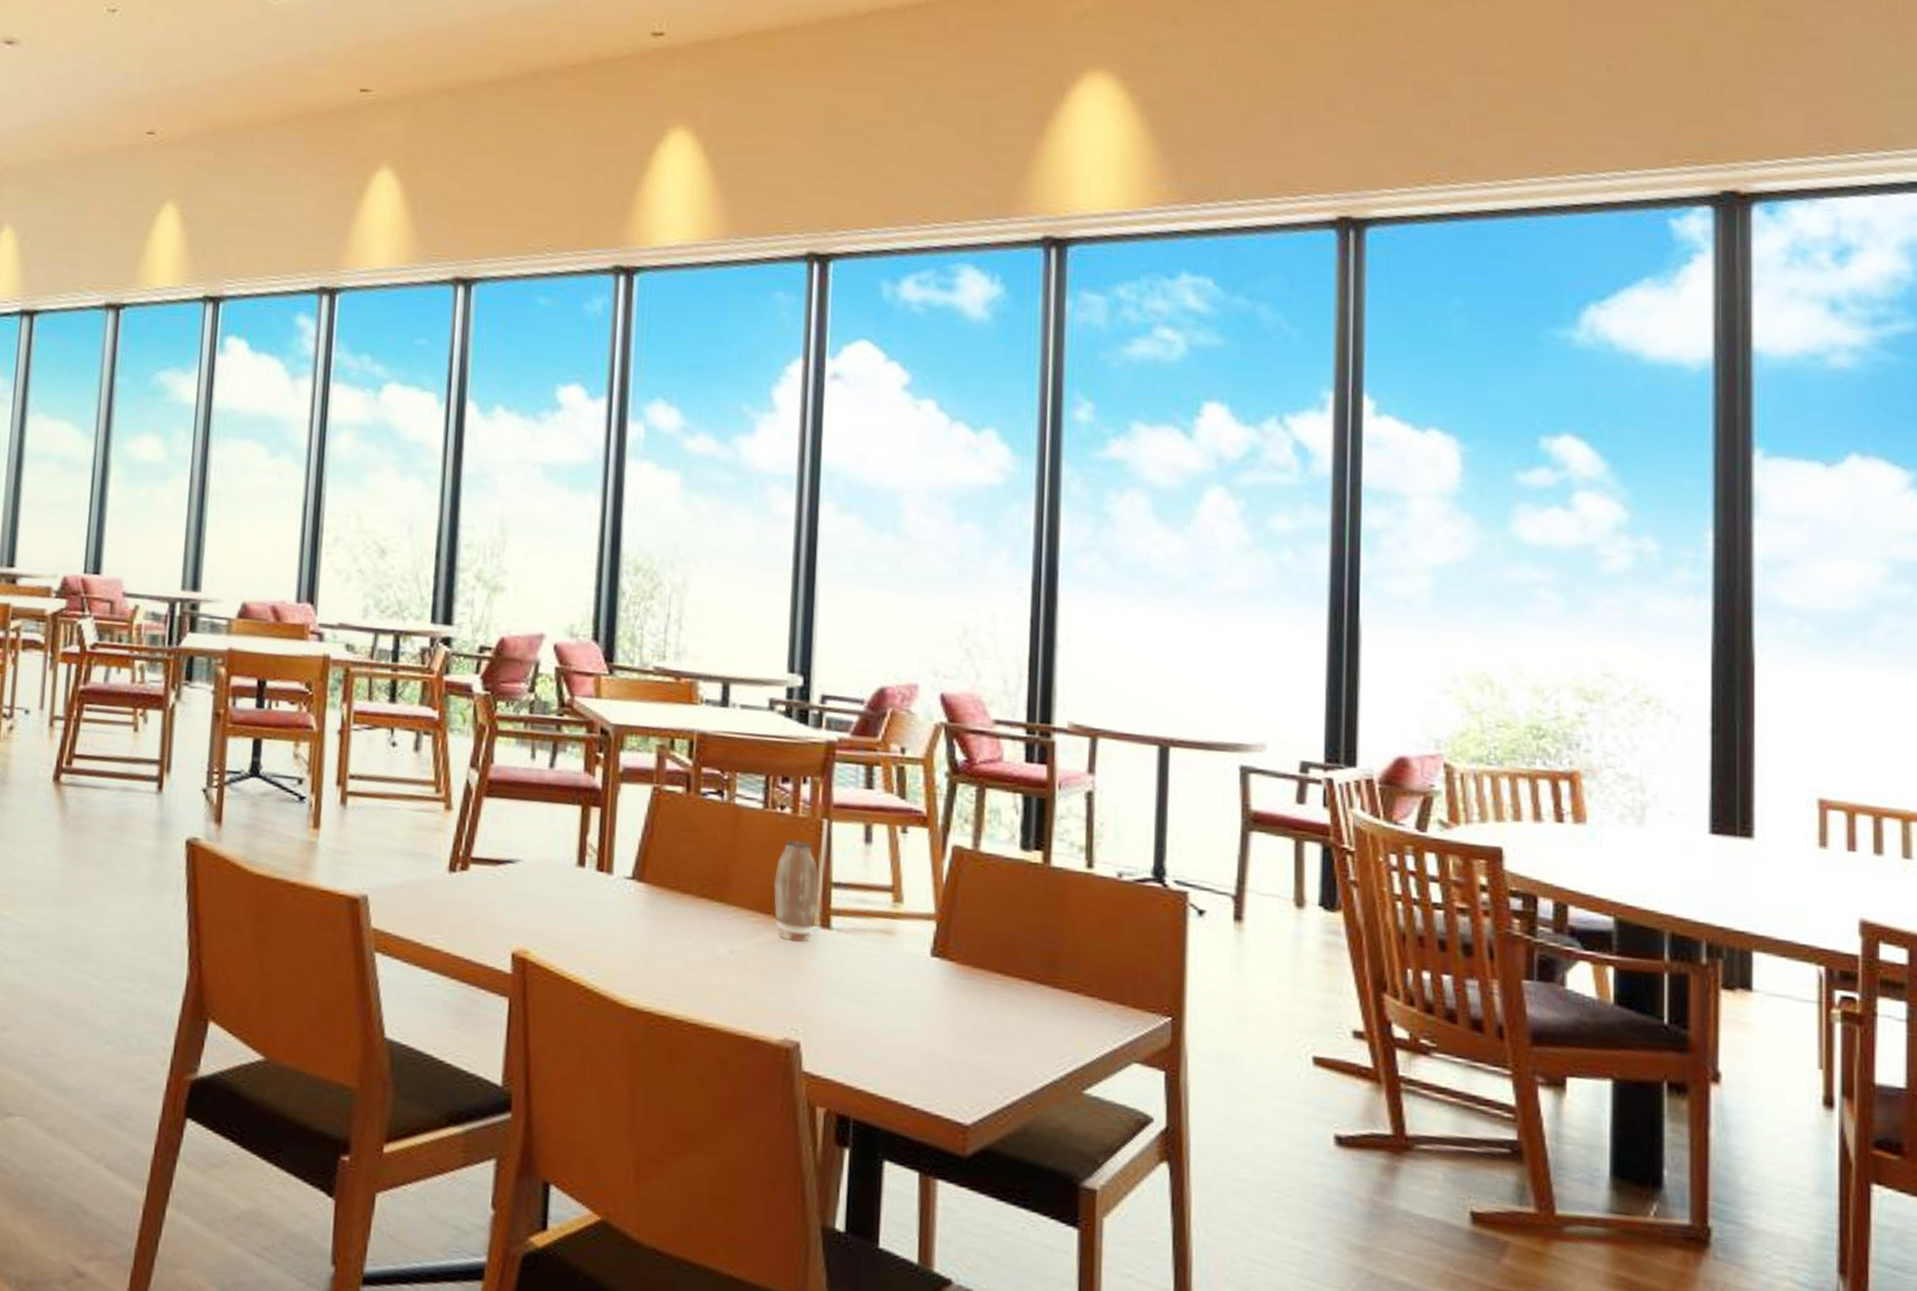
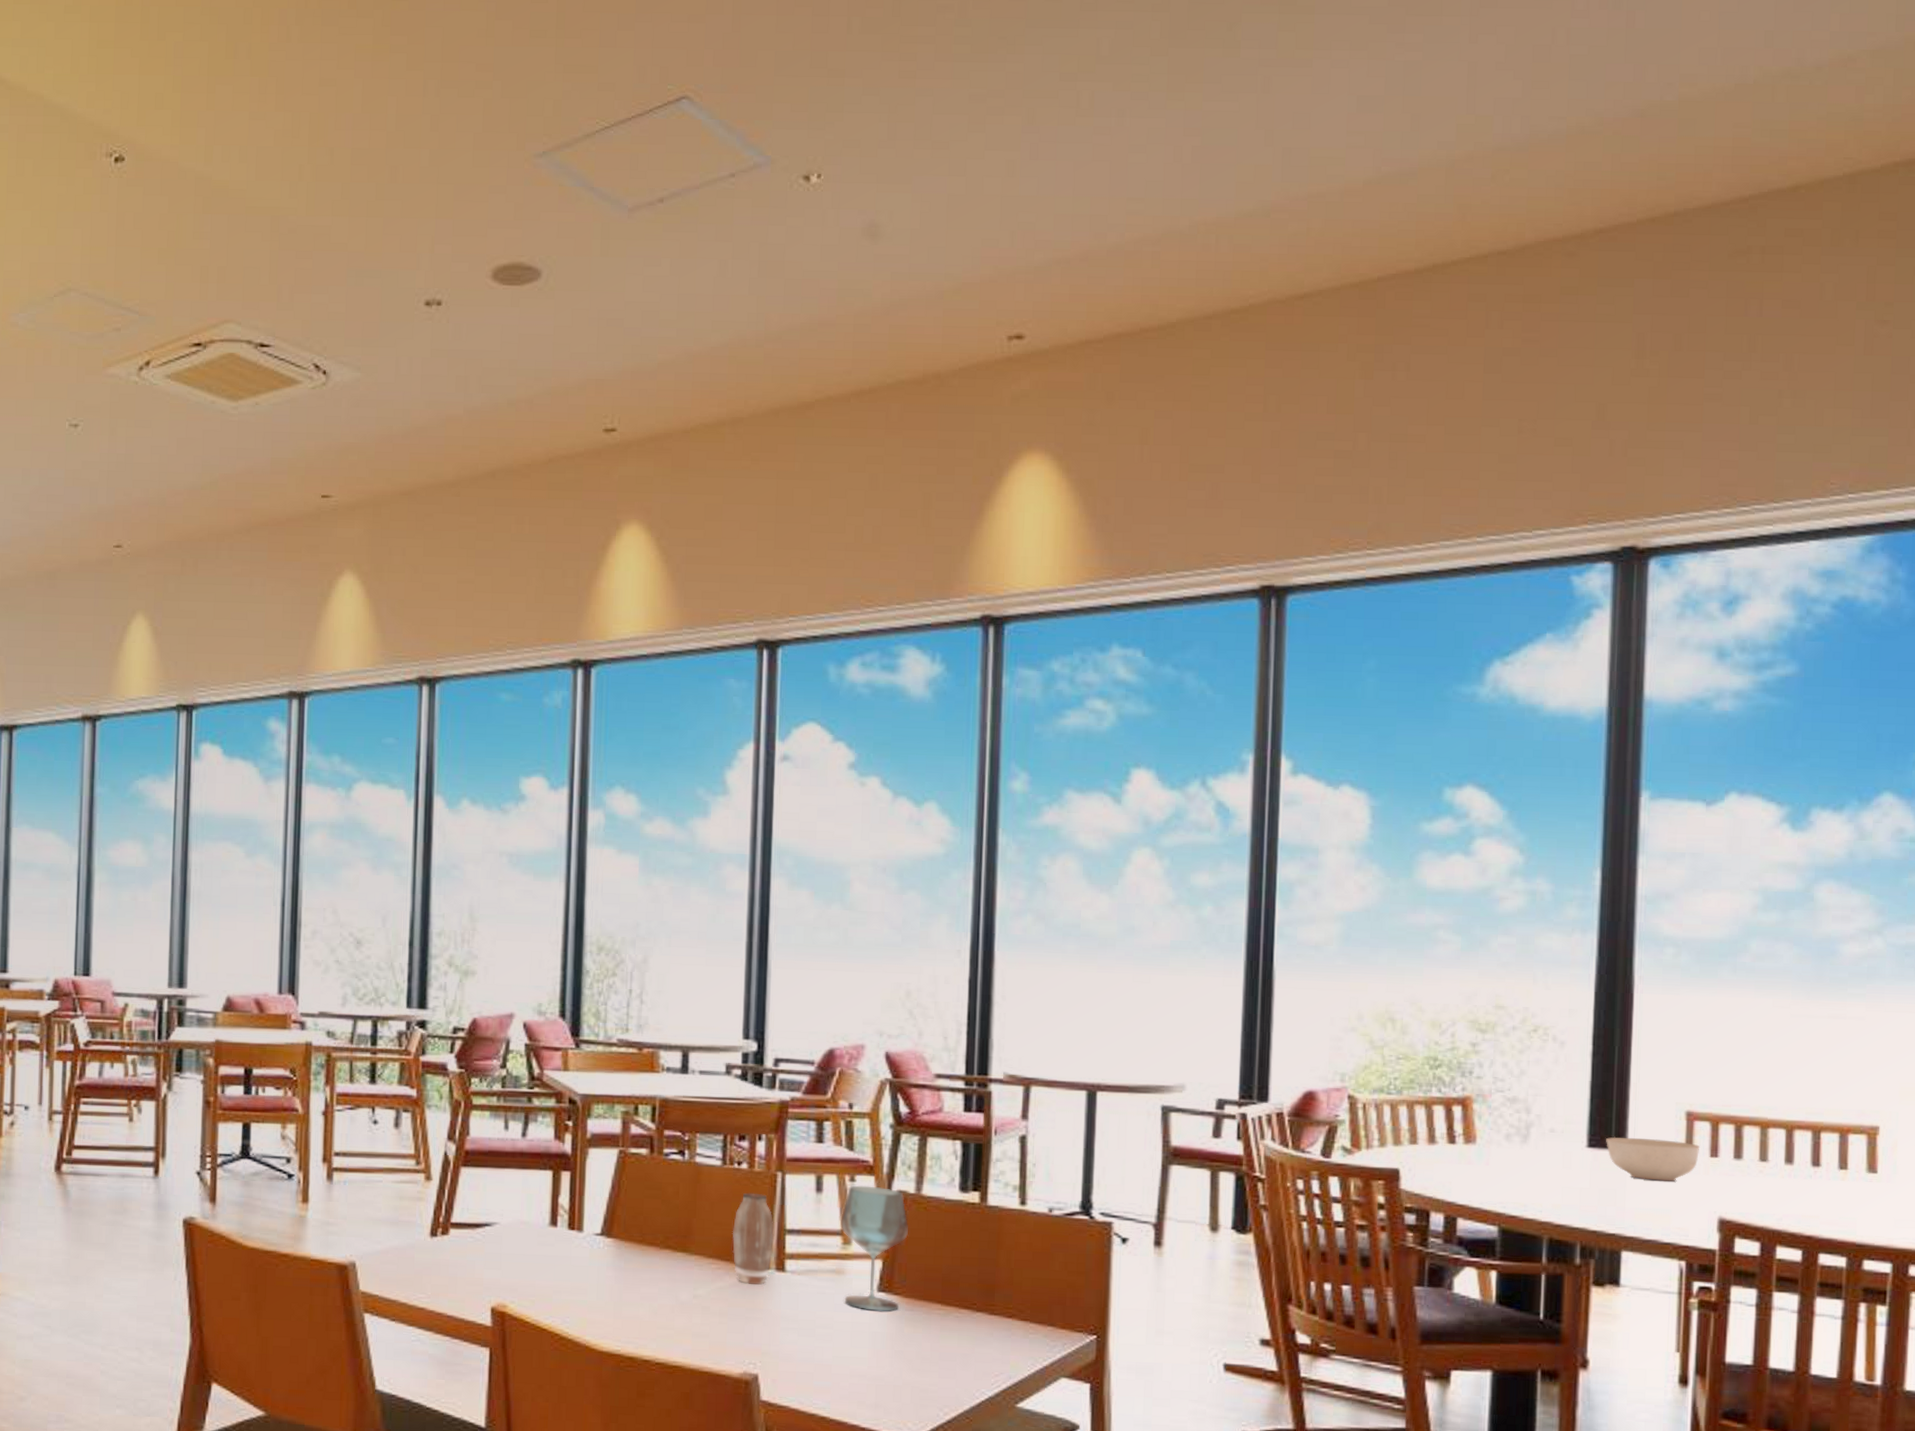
wine glass: none [890,837,966,979] -> present [840,1185,909,1311]
bowl: none [1730,823,1835,876] -> present [1606,1136,1699,1181]

